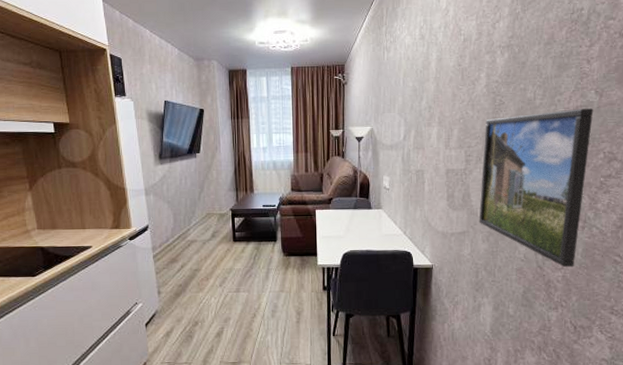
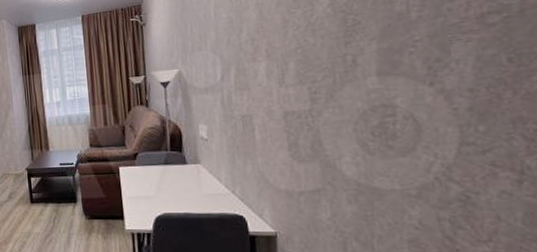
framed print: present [479,108,594,268] -> none [334,13,514,240]

